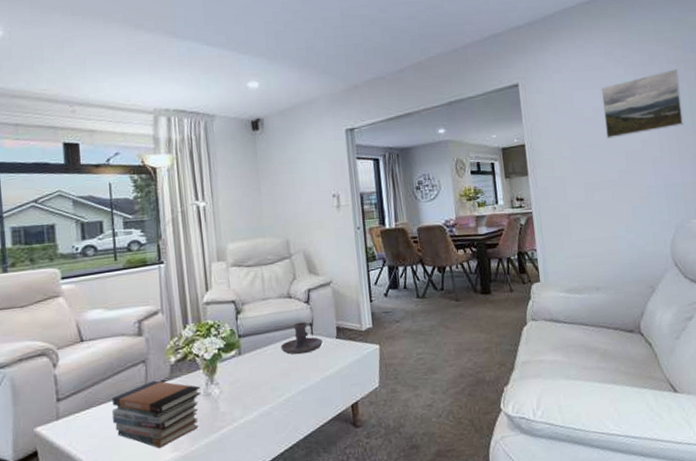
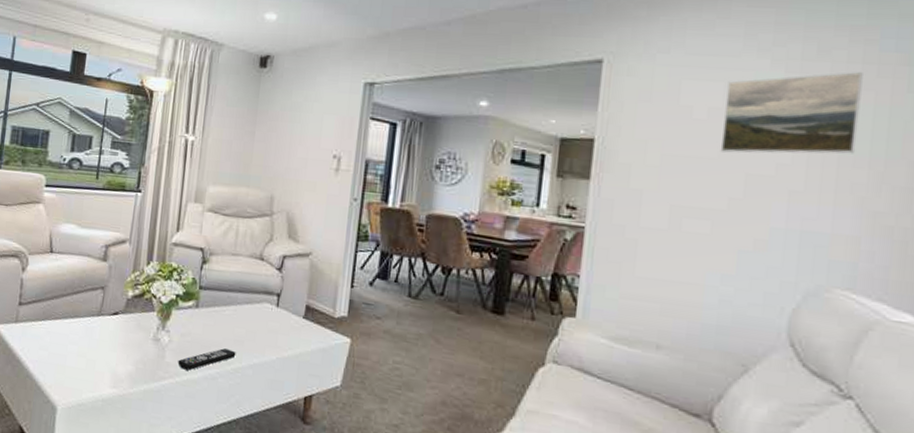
book stack: present [111,380,201,448] -> none [63,310,151,380]
remote control: none [232,383,285,414] -> present [177,348,236,371]
candle holder: present [280,322,323,355] -> none [240,289,287,326]

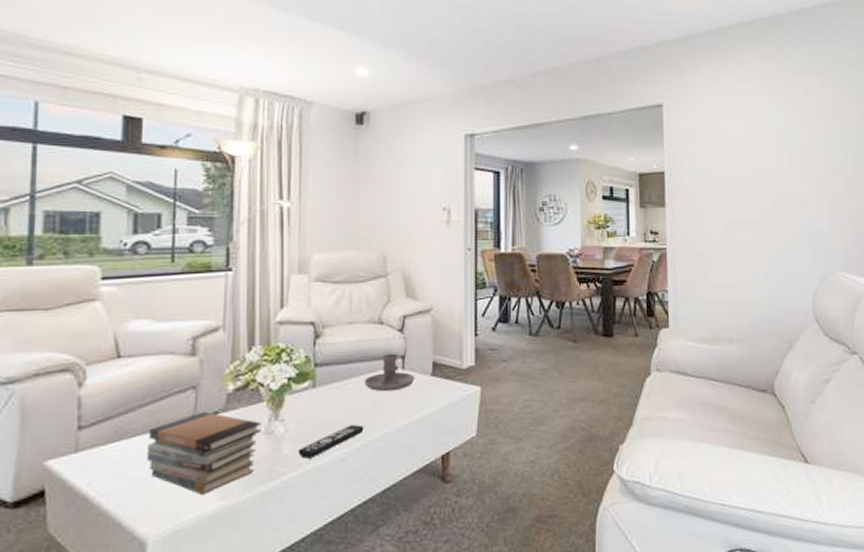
book stack: none [63,310,151,380] -> present [146,411,262,495]
candle holder: none [240,289,287,326] -> present [364,353,415,392]
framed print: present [720,72,863,154] -> none [751,107,836,174]

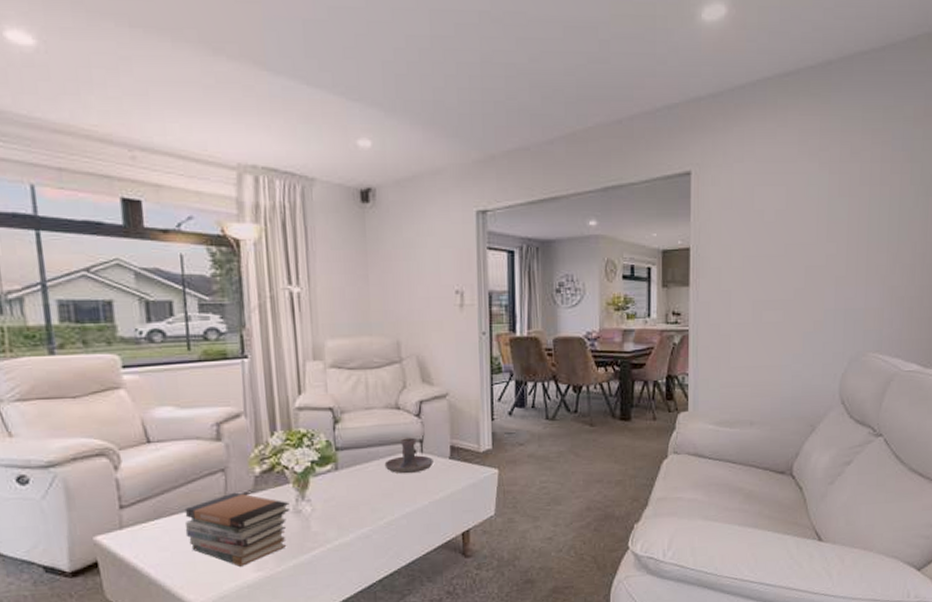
remote control: present [298,425,364,459] -> none [325,504,387,535]

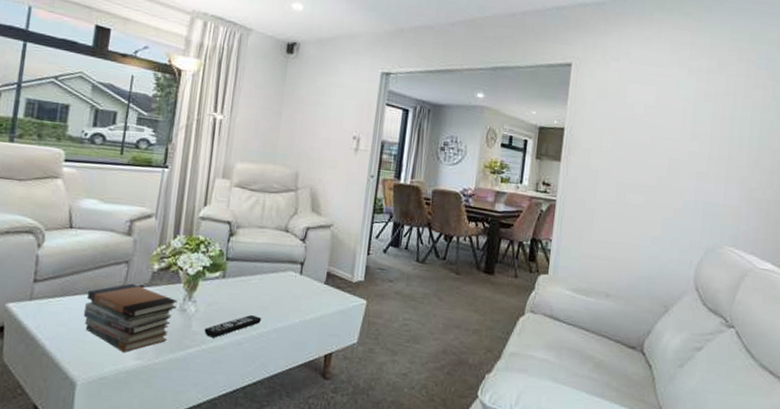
remote control: none [325,504,387,535] -> present [204,315,262,338]
candle holder: present [384,437,433,474] -> none [266,258,310,293]

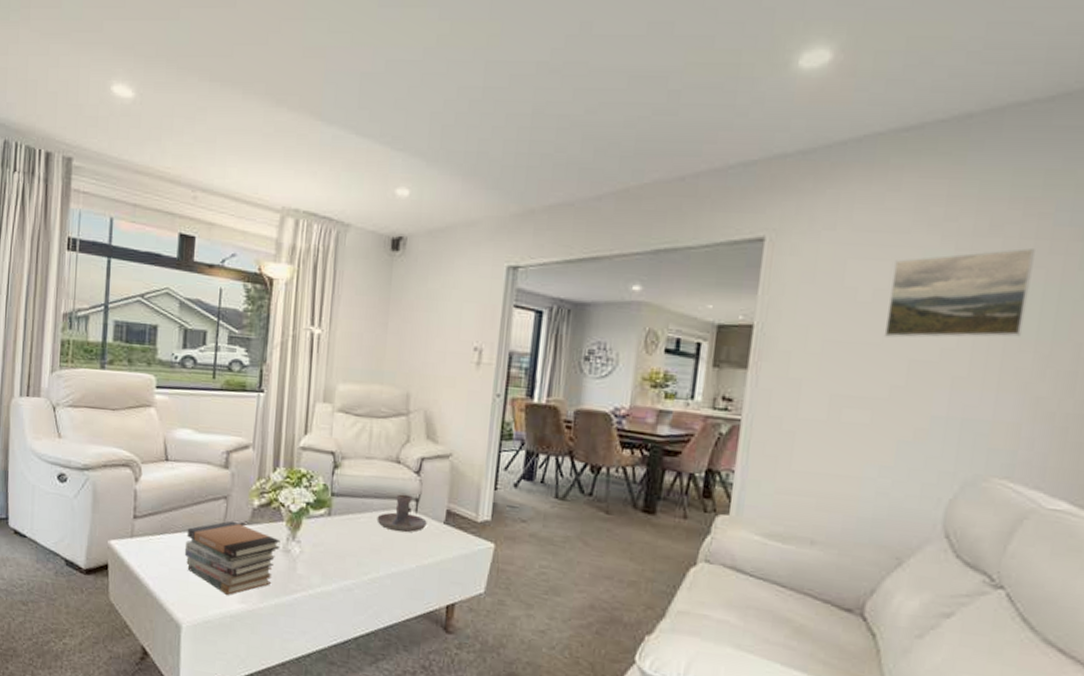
remote control: present [204,315,262,338] -> none [310,558,373,582]
candle holder: none [266,258,310,293] -> present [377,494,427,533]
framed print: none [652,83,746,145] -> present [883,248,1035,338]

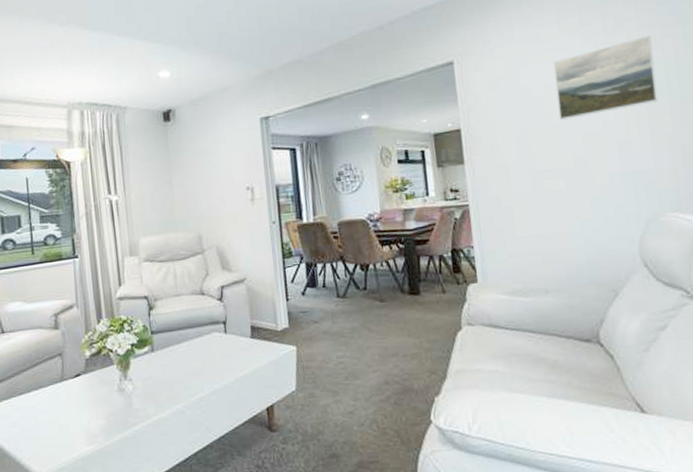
book stack: present [184,521,281,595] -> none [30,374,115,441]
candle holder: present [377,494,427,533] -> none [193,319,237,354]

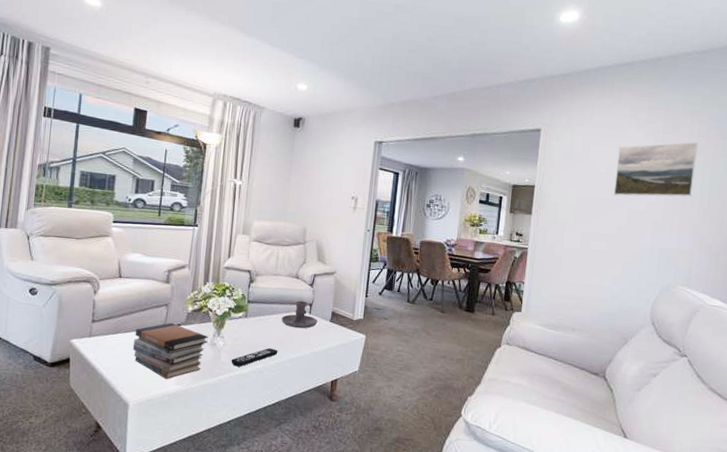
book stack: none [30,374,115,441] -> present [132,322,209,379]
remote control: none [145,382,198,411] -> present [231,348,278,367]
candle holder: none [193,319,237,354] -> present [281,300,318,329]

